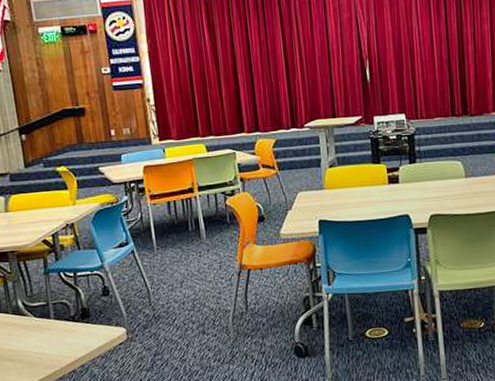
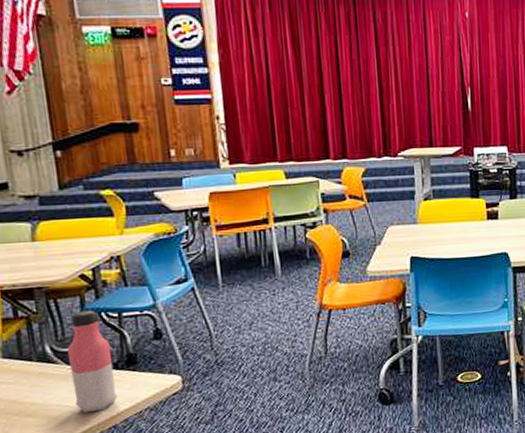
water bottle: none [34,270,75,359] -> present [66,309,118,413]

